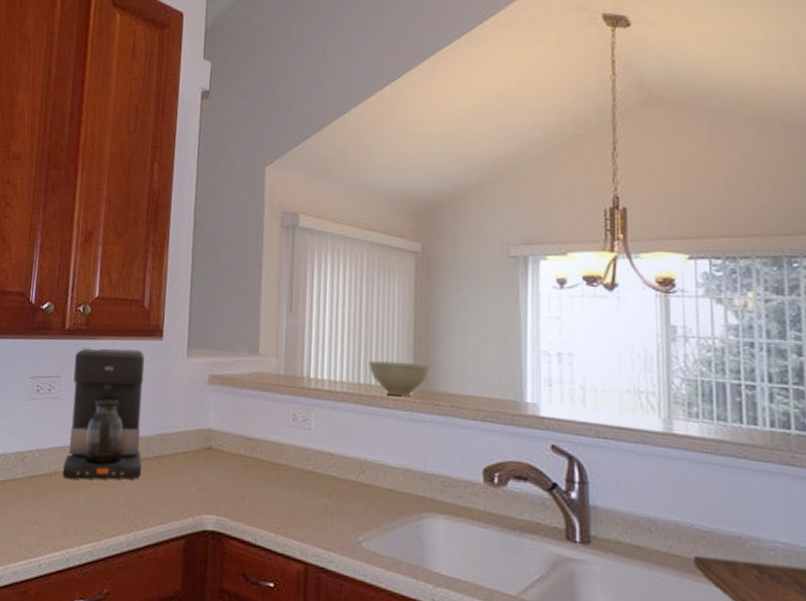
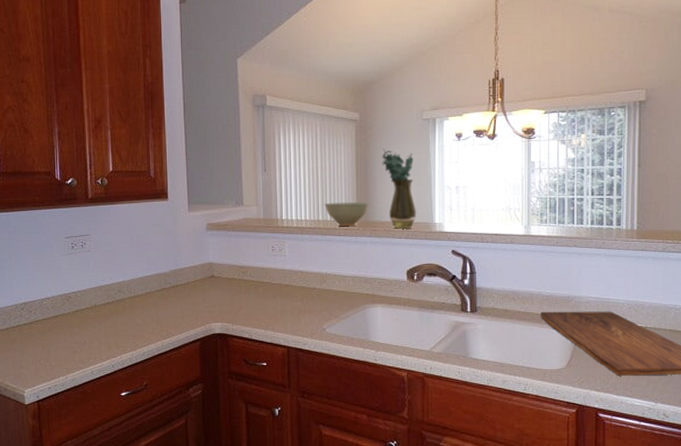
coffee maker: present [62,347,145,480] -> none [99,210,162,309]
vase: none [451,292,500,409] -> present [382,148,417,230]

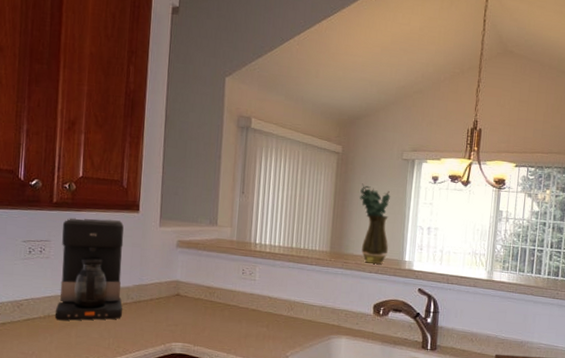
coffee maker: none [99,210,162,309] -> present [54,218,124,321]
bowl: present [325,202,370,227] -> none [300,231,344,257]

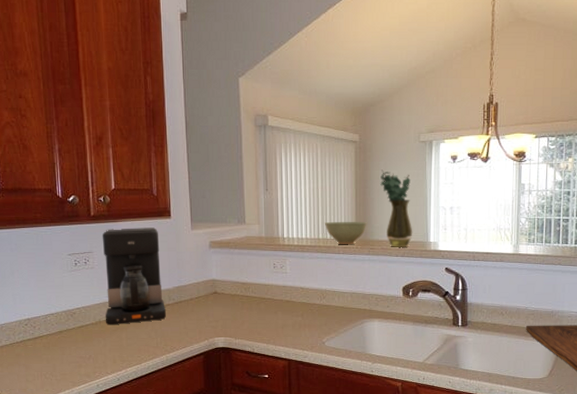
bowl: none [300,231,344,257] -> present [325,221,368,245]

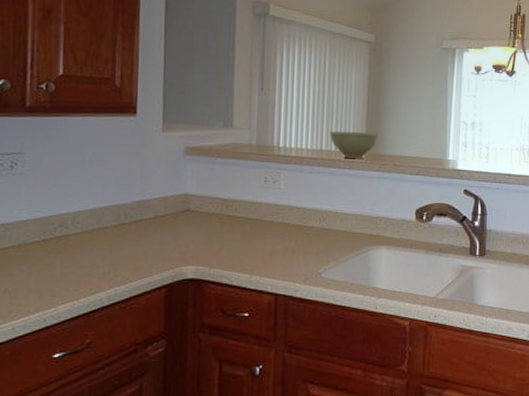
coffee maker: present [102,227,166,324] -> none [32,124,119,248]
vase: present [380,169,413,248] -> none [396,76,430,166]

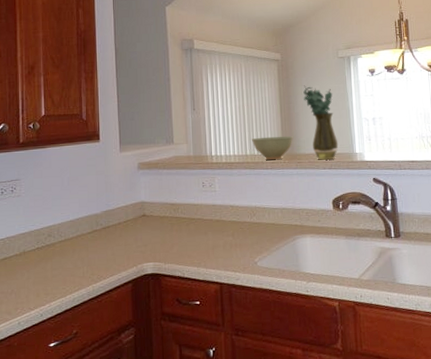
vase: none [396,76,430,166] -> present [303,85,339,161]

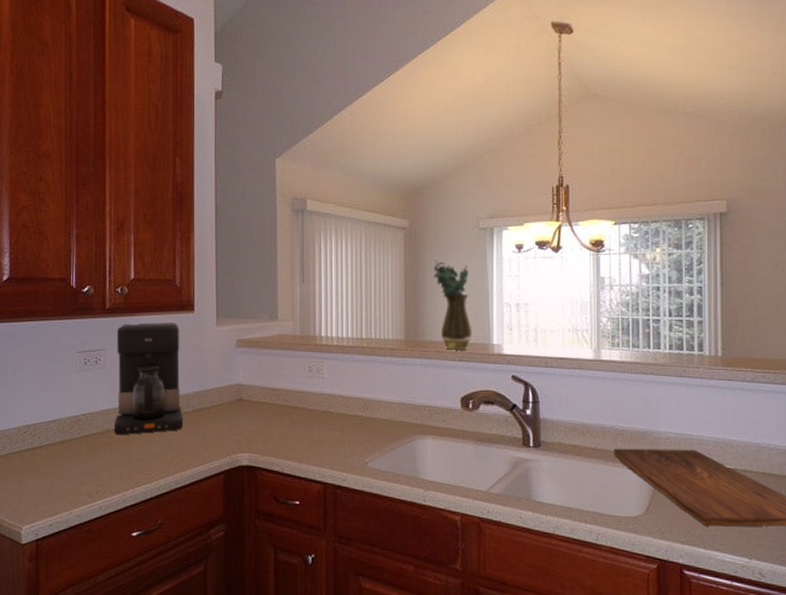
coffee maker: none [30,152,93,255] -> present [113,322,183,435]
bowl: present [252,136,294,161] -> none [369,318,419,347]

